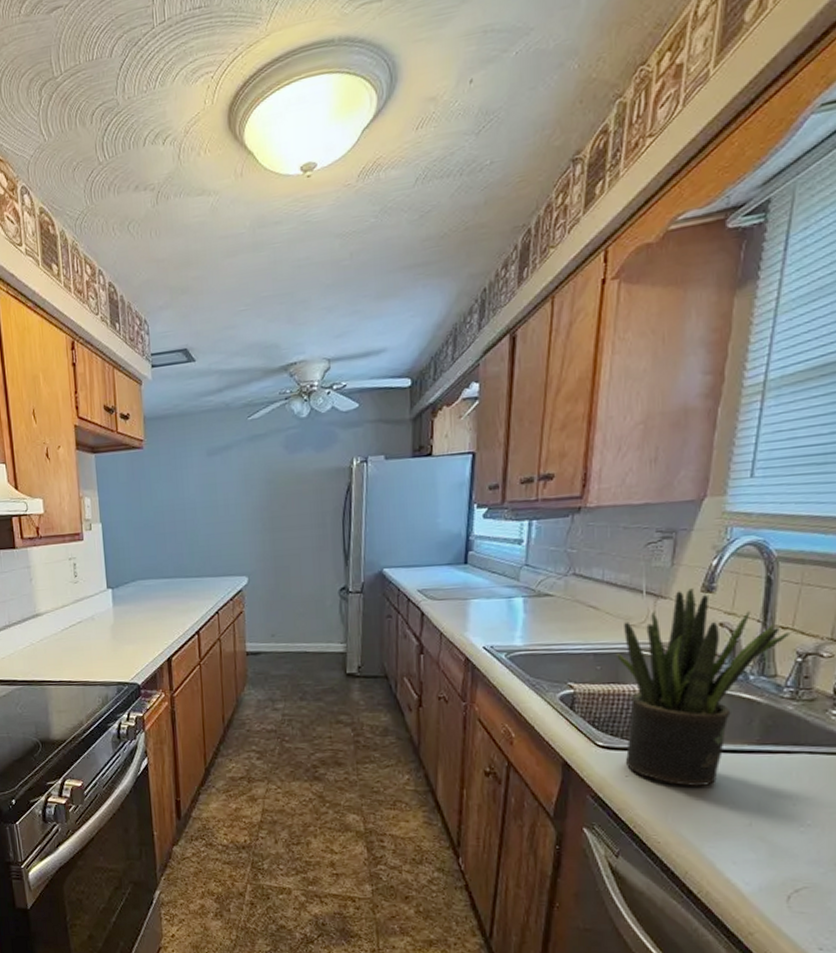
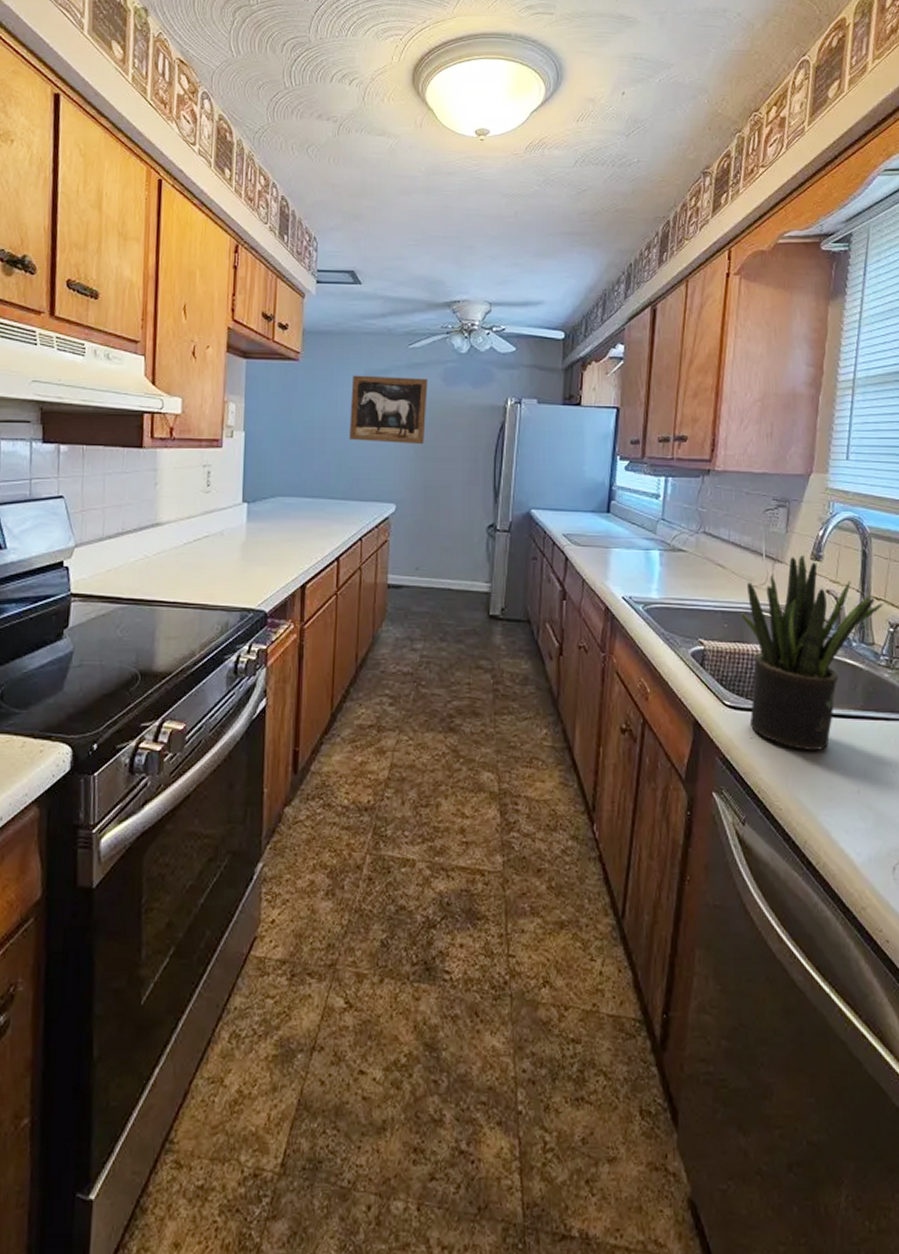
wall art: none [195,449,271,520] -> present [348,375,428,444]

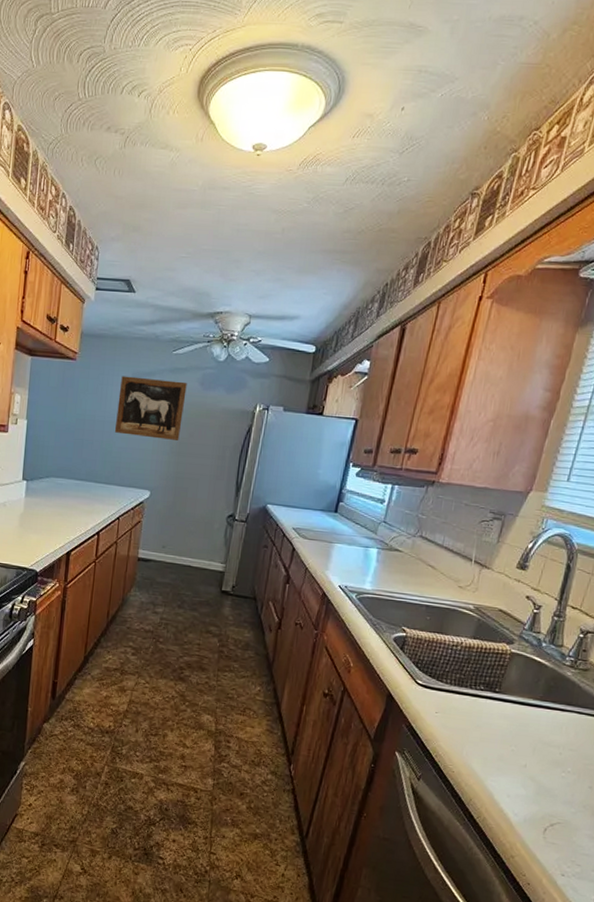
potted plant: present [741,555,883,750] -> none [437,564,578,729]

